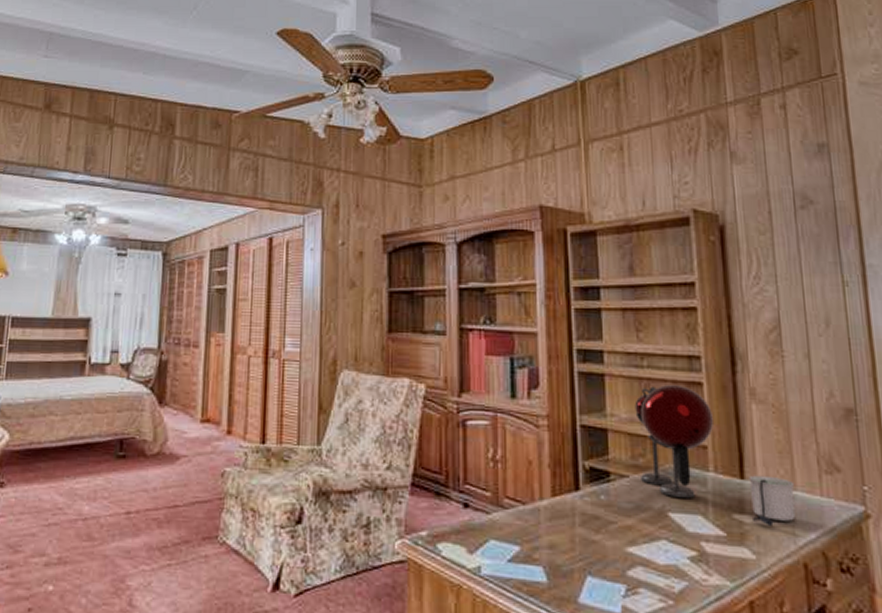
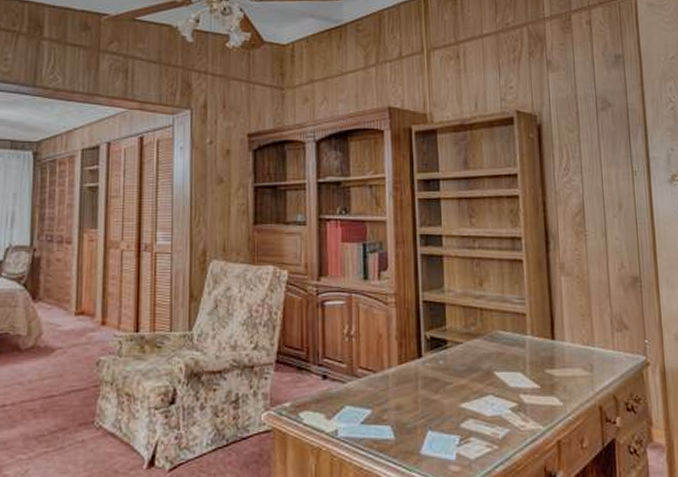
desk lamp: present [634,384,796,527] -> none [468,262,594,378]

